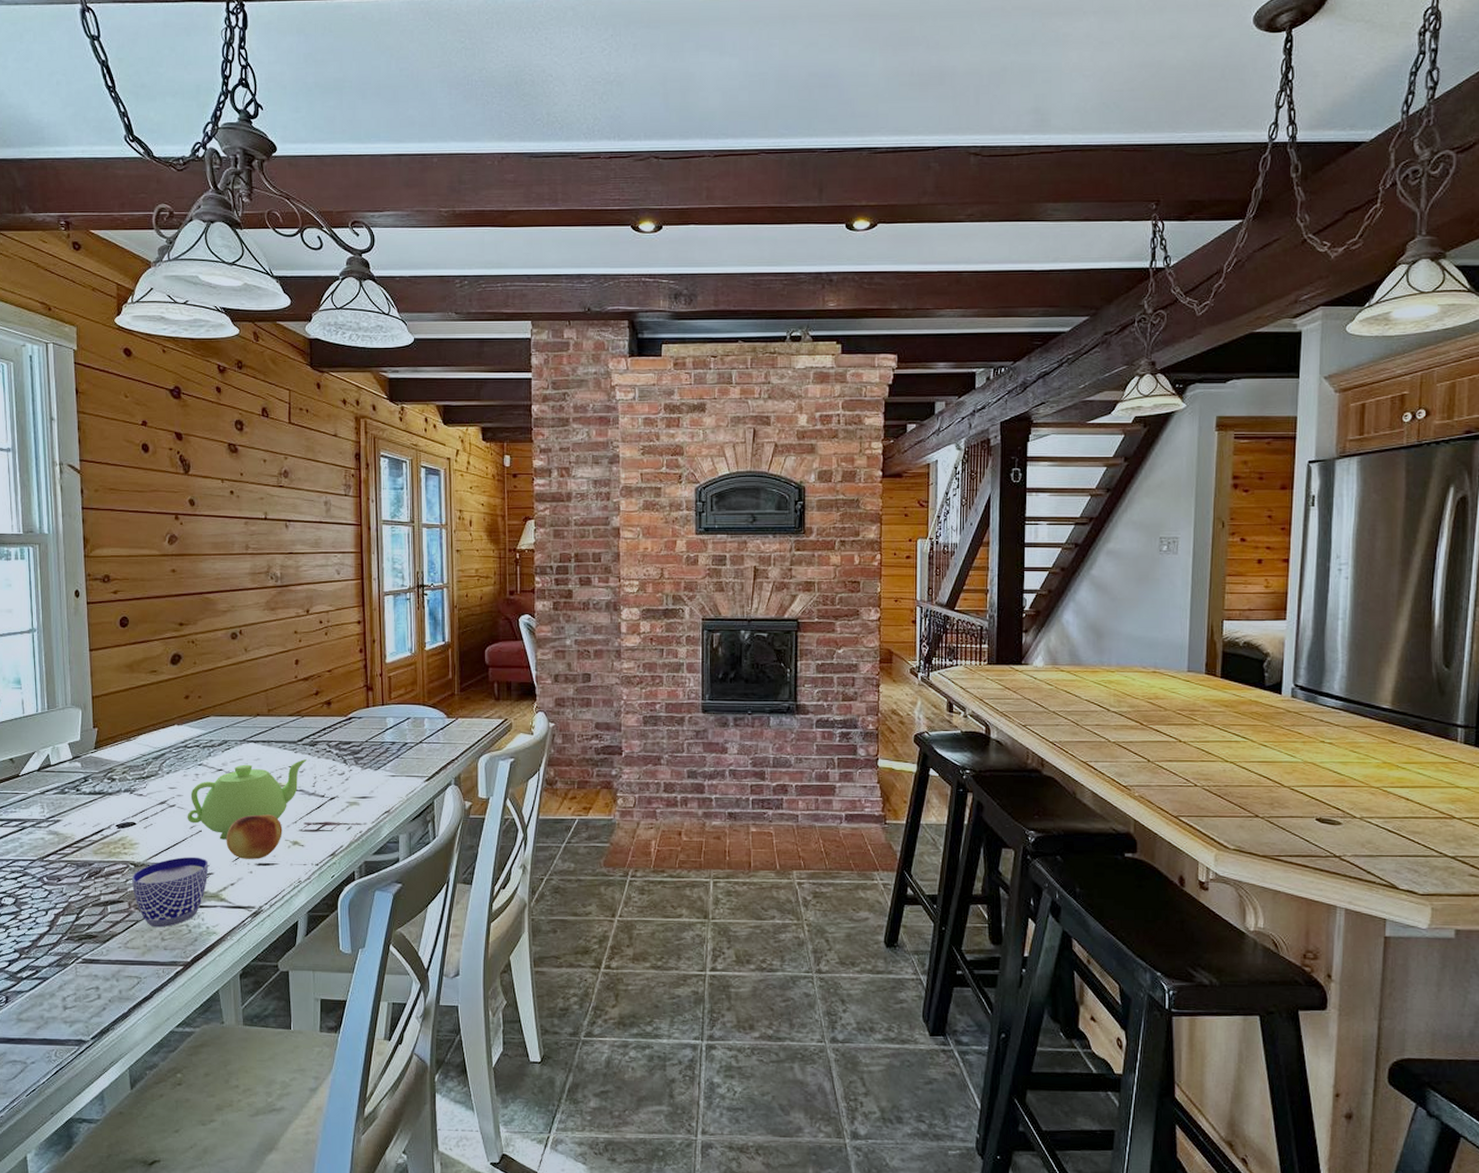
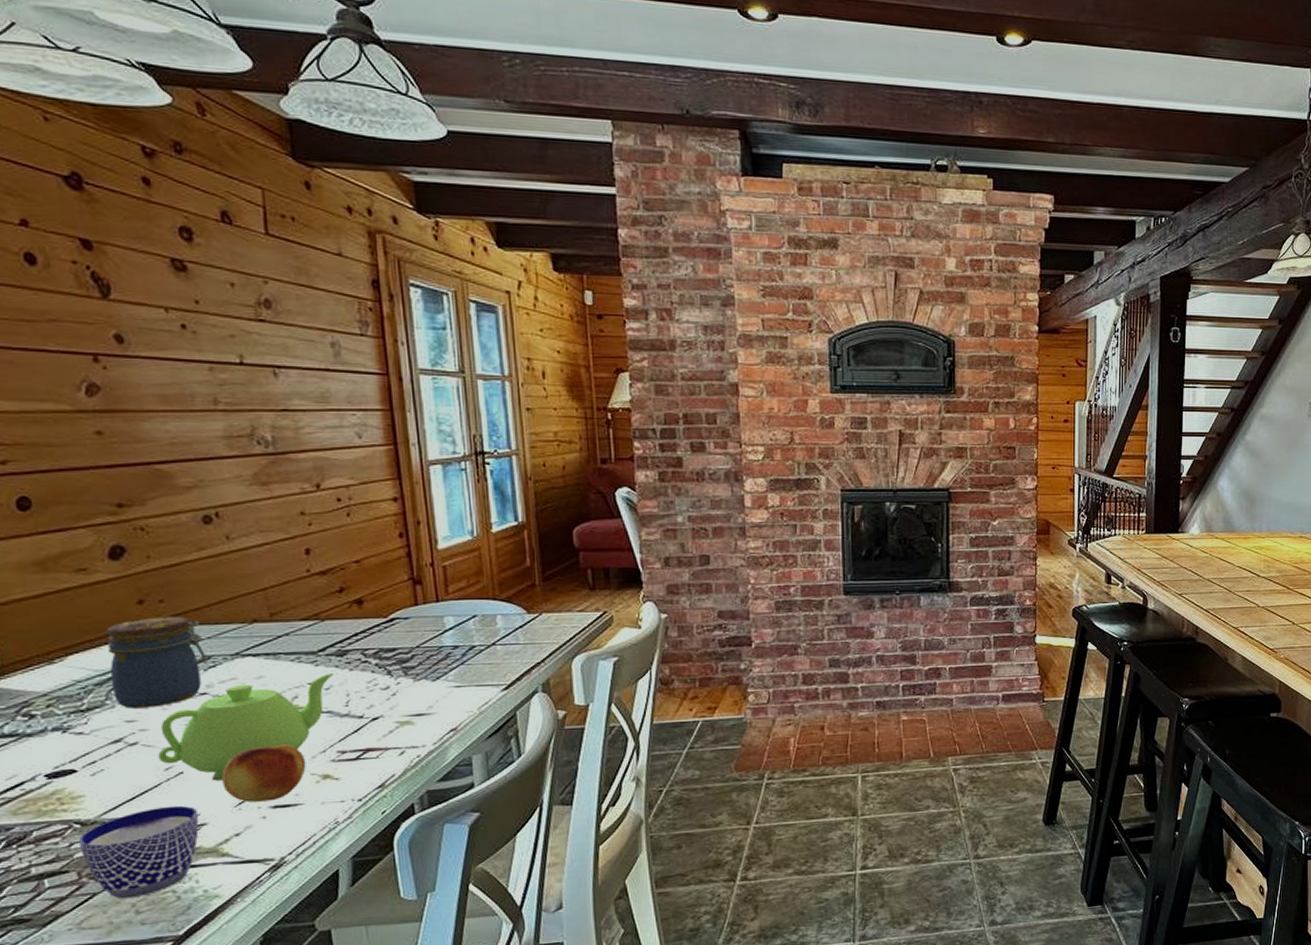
jar: none [163,709,225,779] -> present [106,616,208,709]

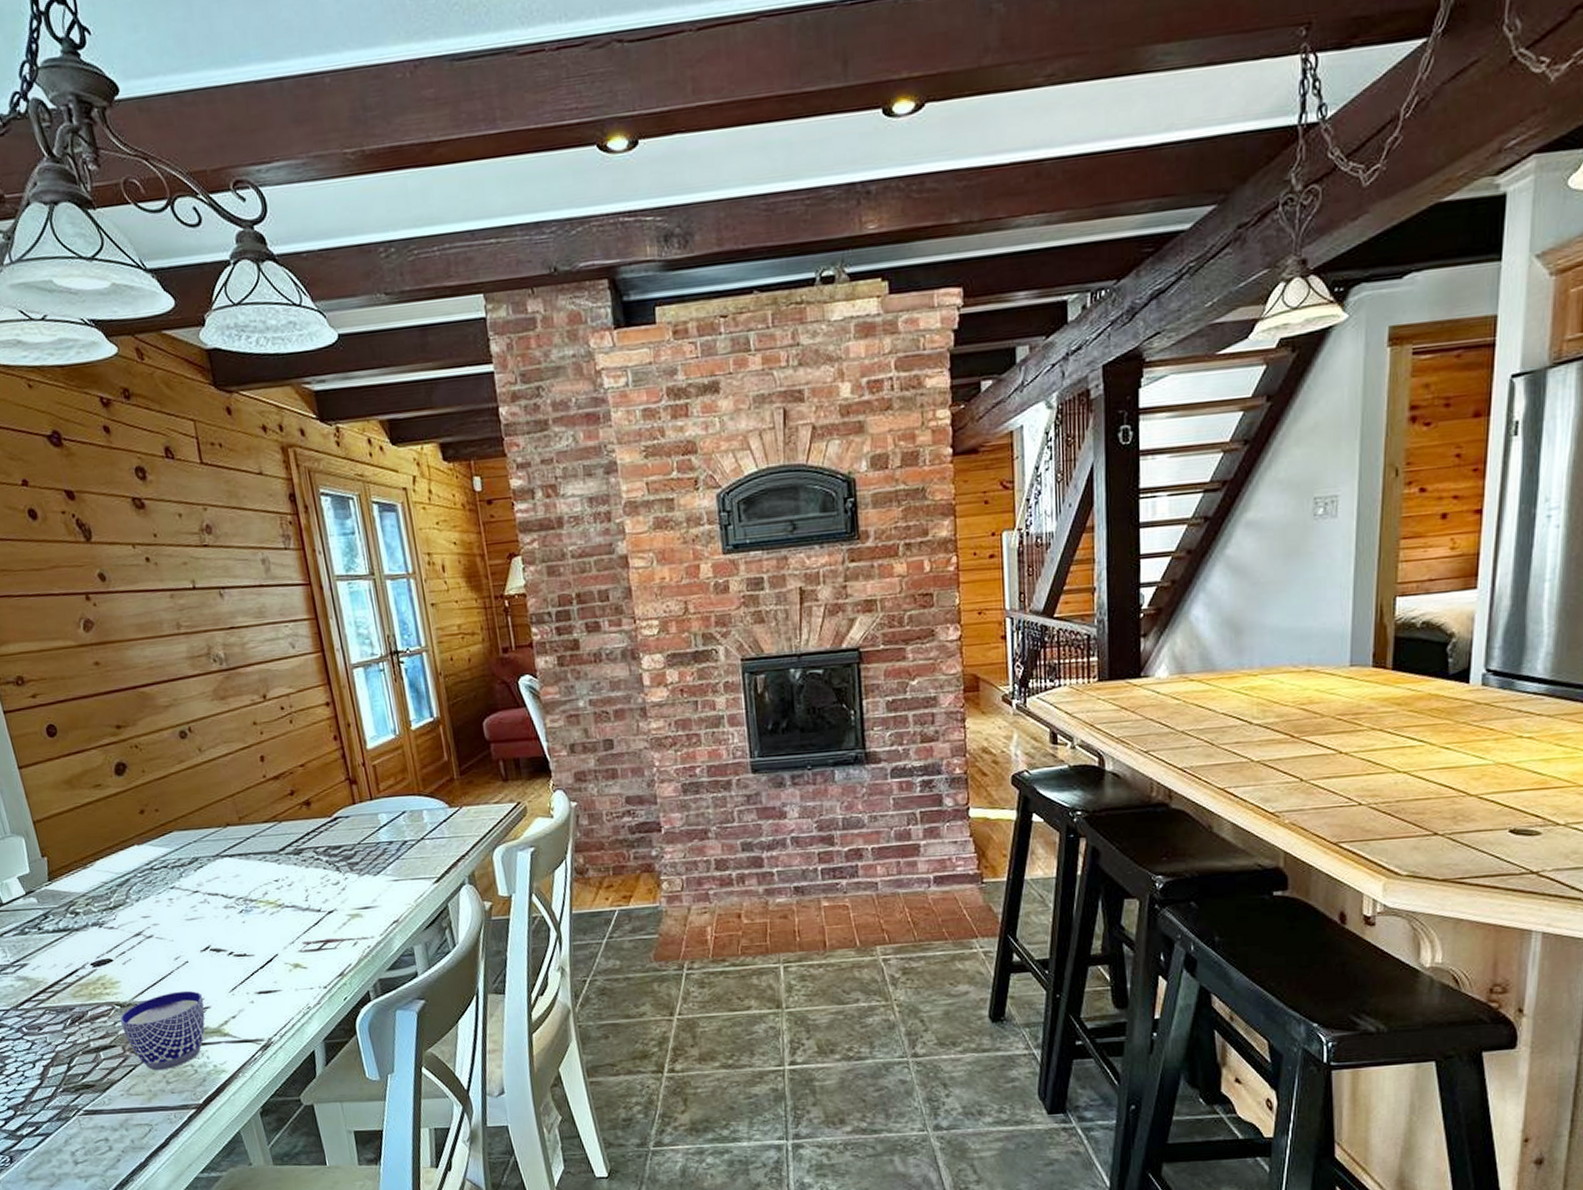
jar: present [106,616,208,709] -> none [120,823,197,906]
teapot: present [158,673,334,781] -> none [167,870,294,969]
fruit: present [221,744,306,803] -> none [216,936,280,989]

